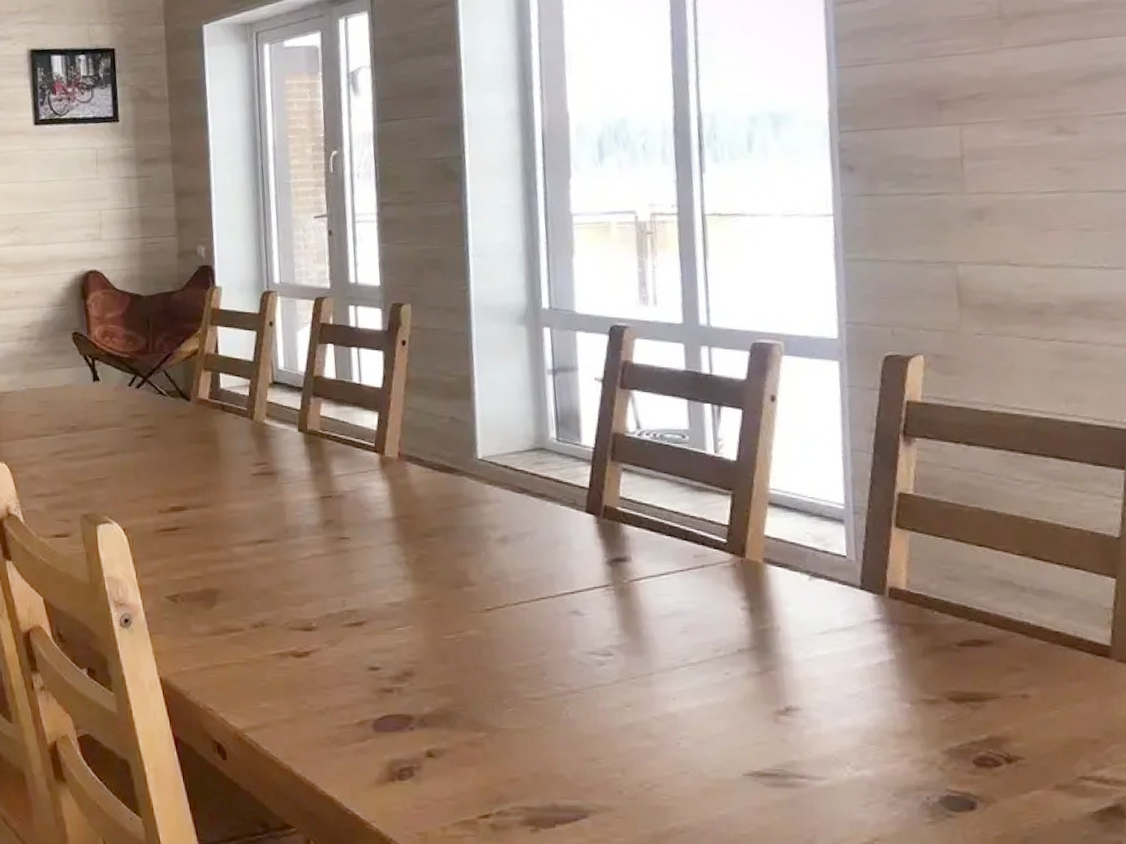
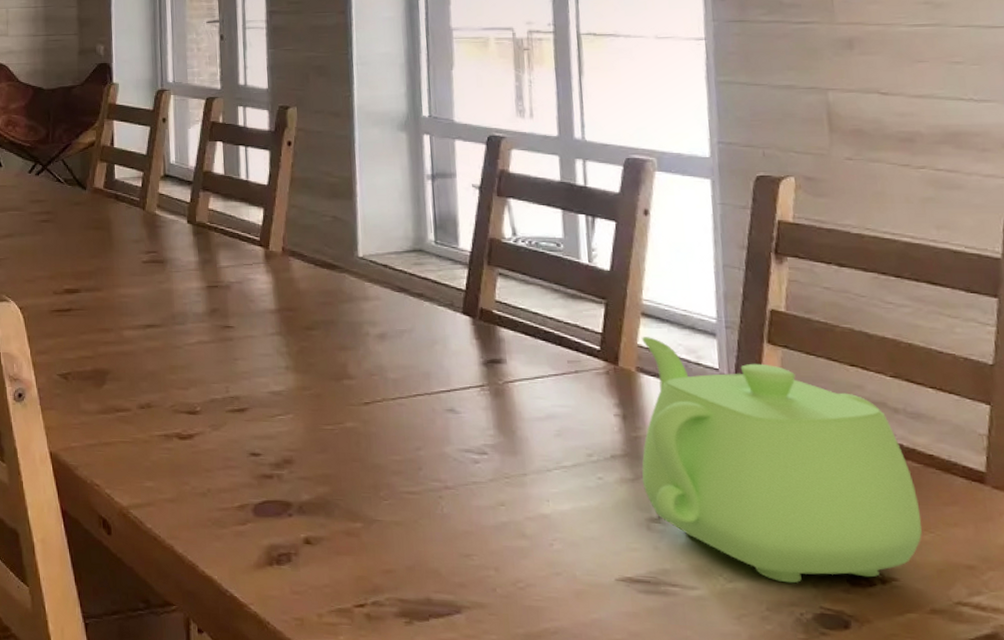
teapot: none [769,527,1048,768] -> present [642,337,922,584]

